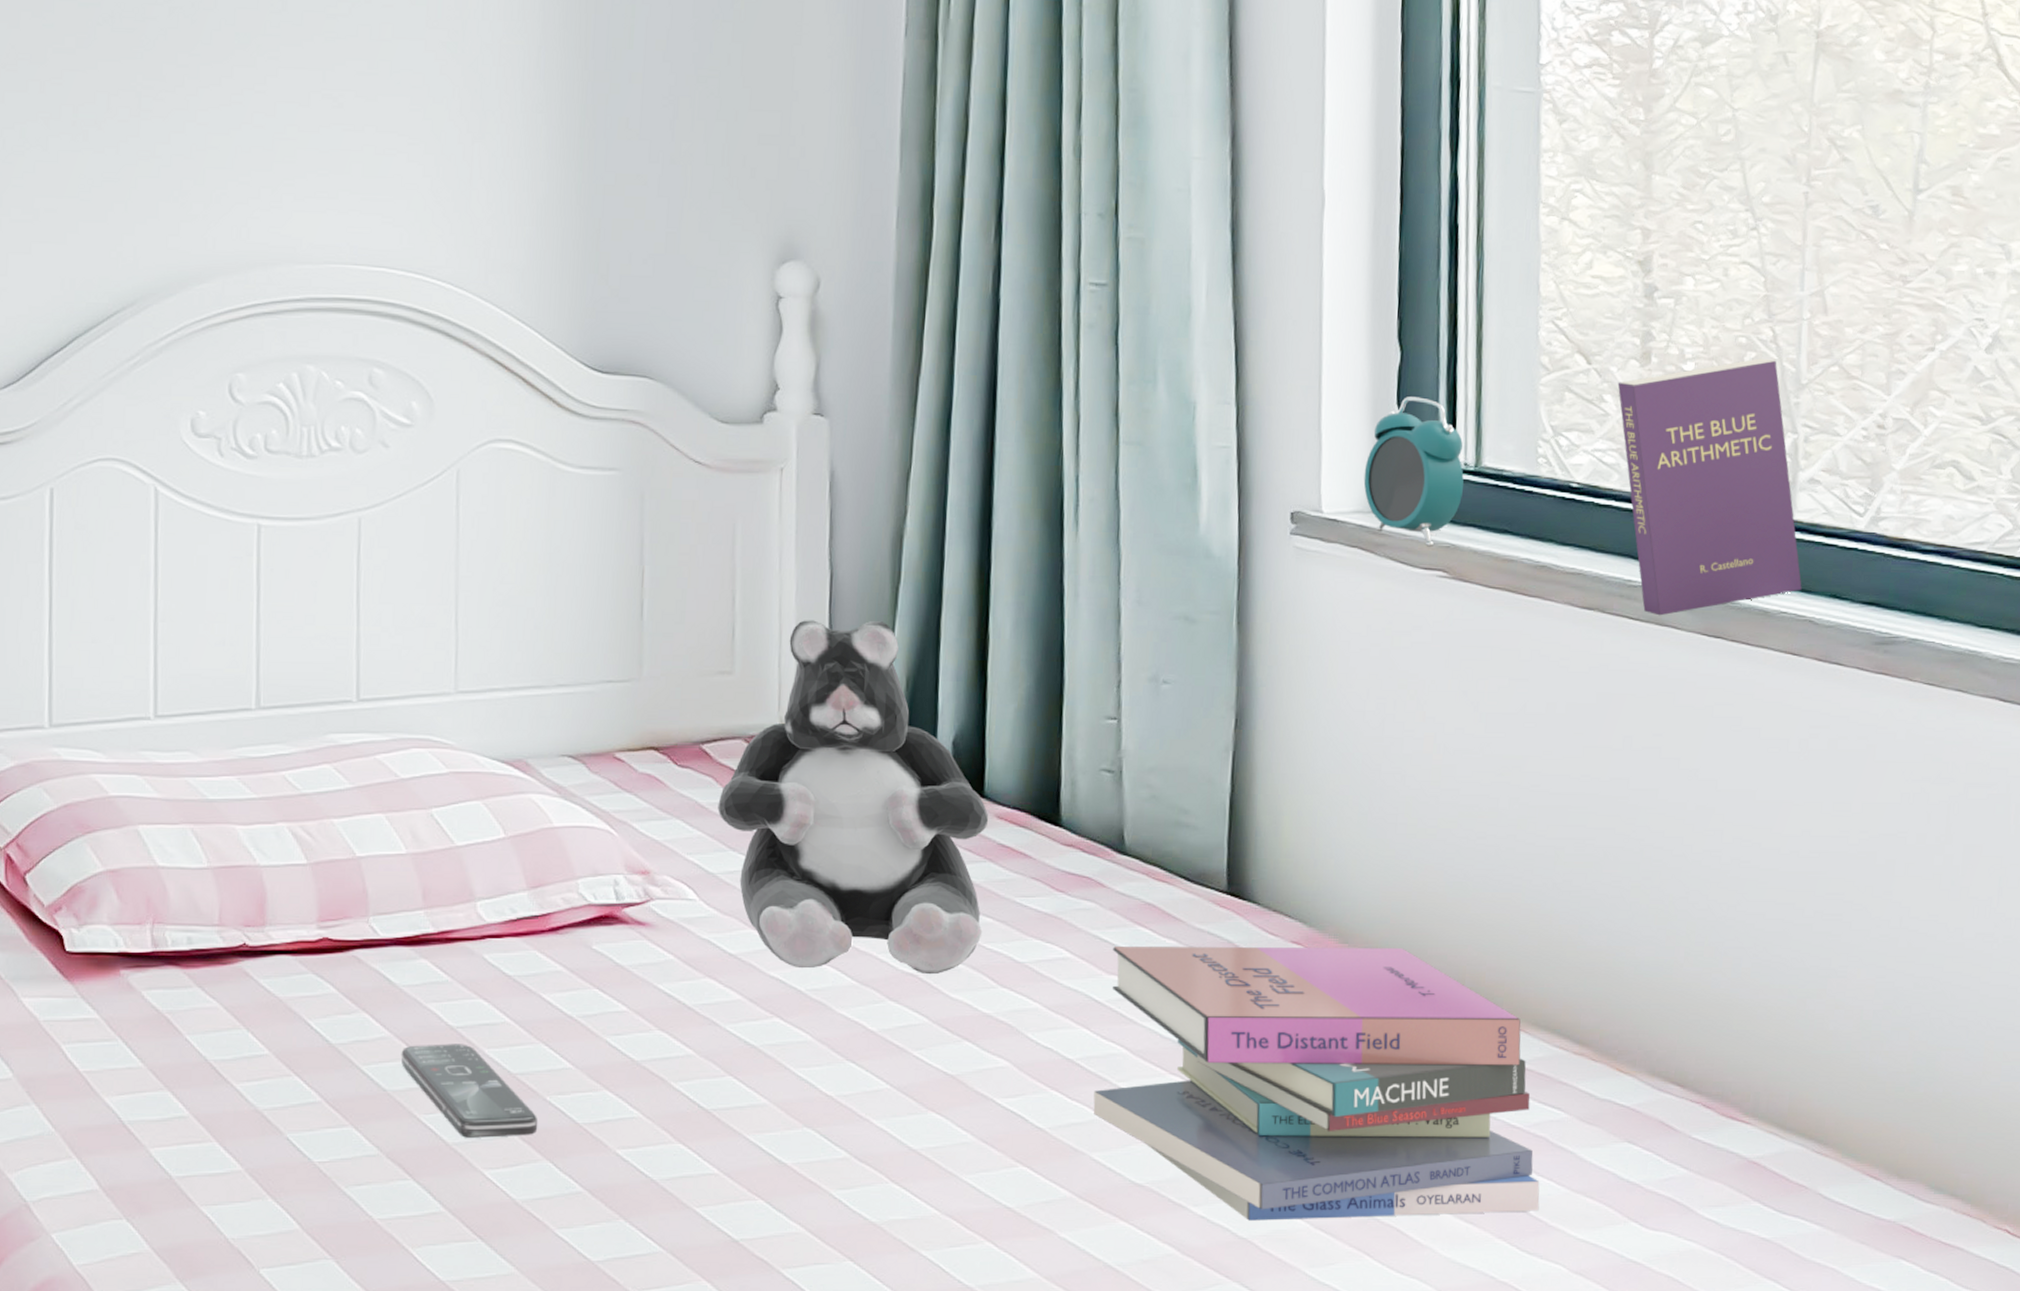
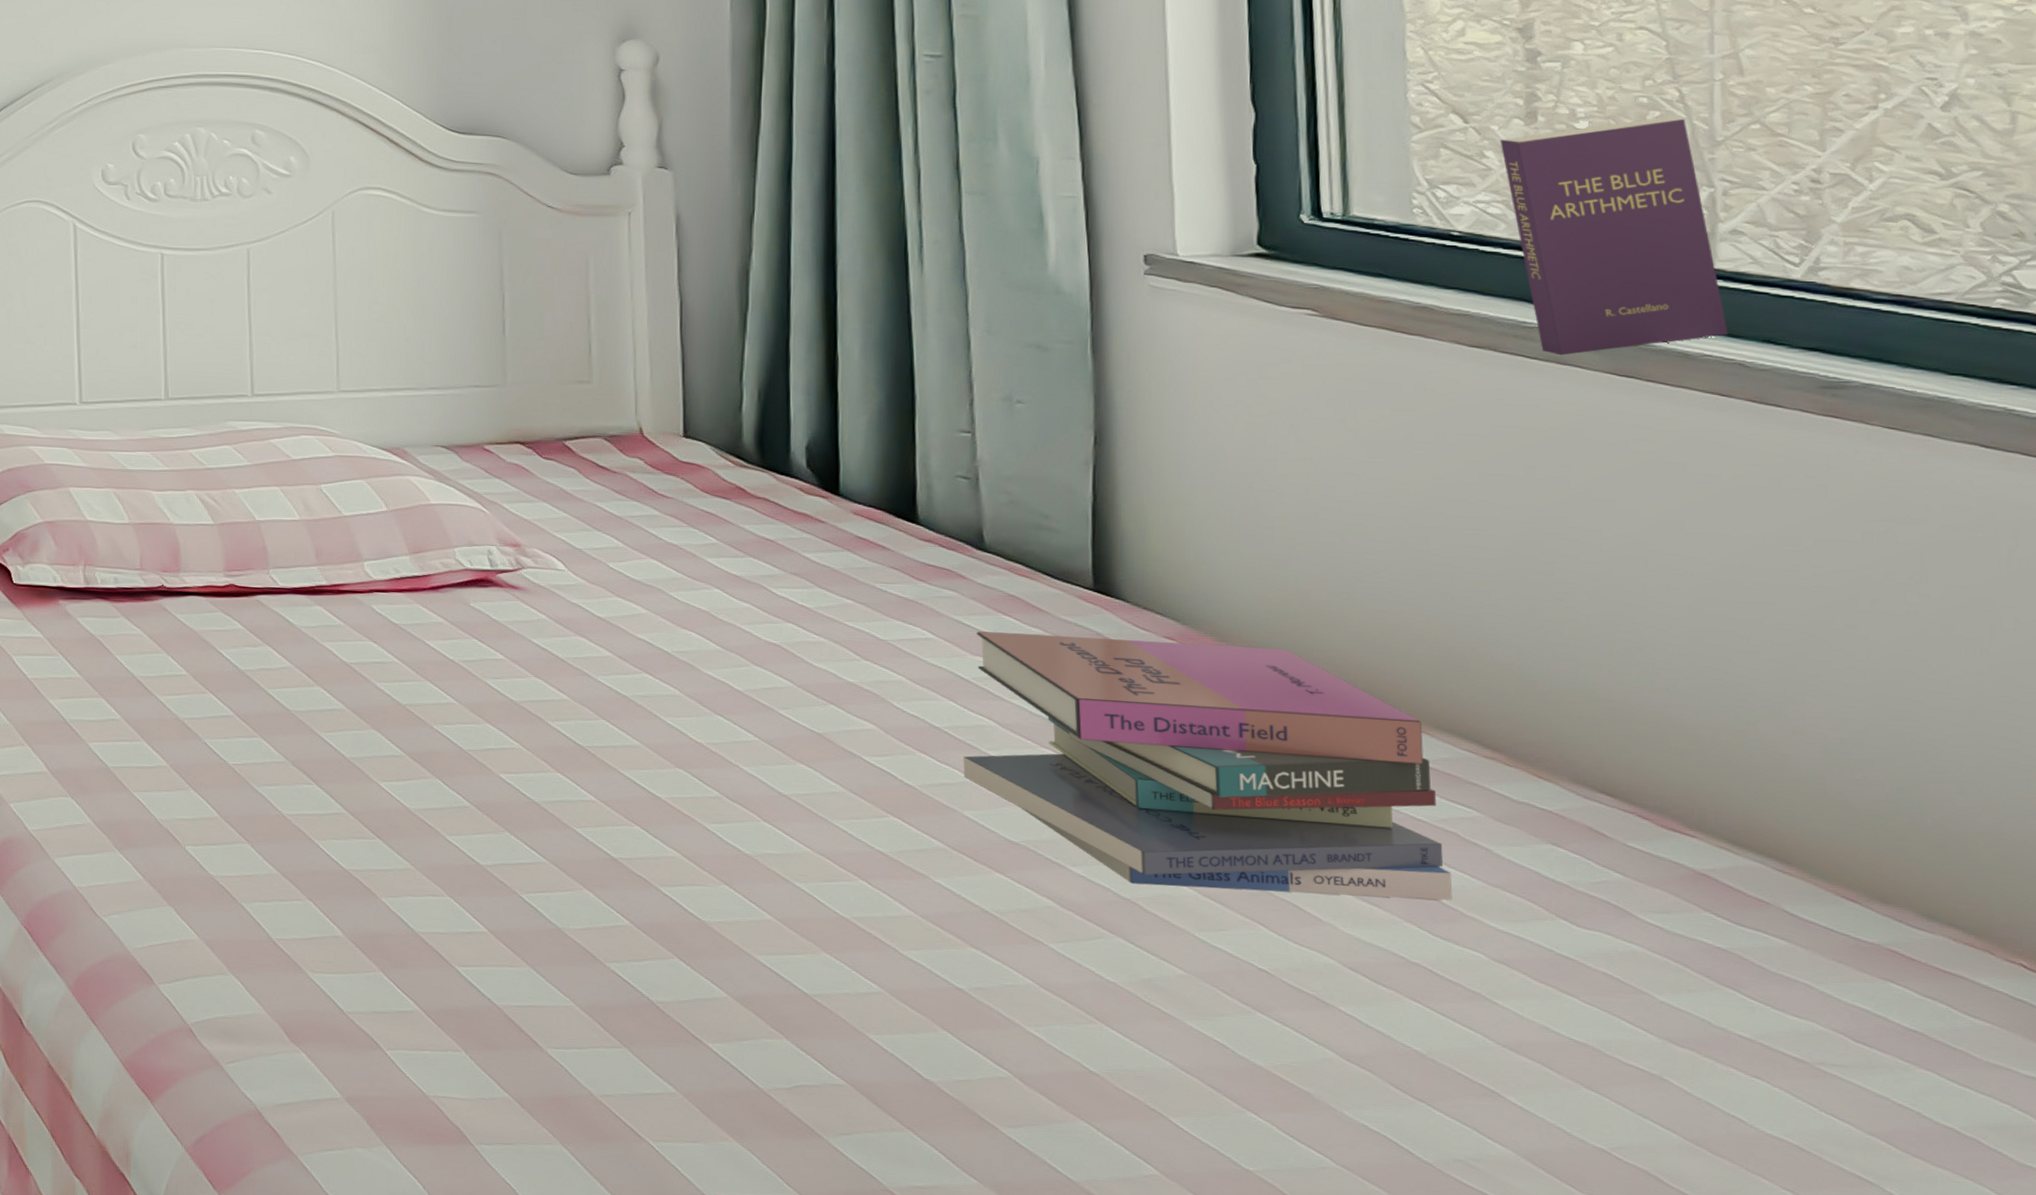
mobile phone: present [400,1044,539,1138] -> none [301,675,427,756]
plush toy: present [717,620,989,975] -> none [582,340,845,646]
alarm clock: present [1363,397,1464,548] -> none [1221,153,1331,289]

